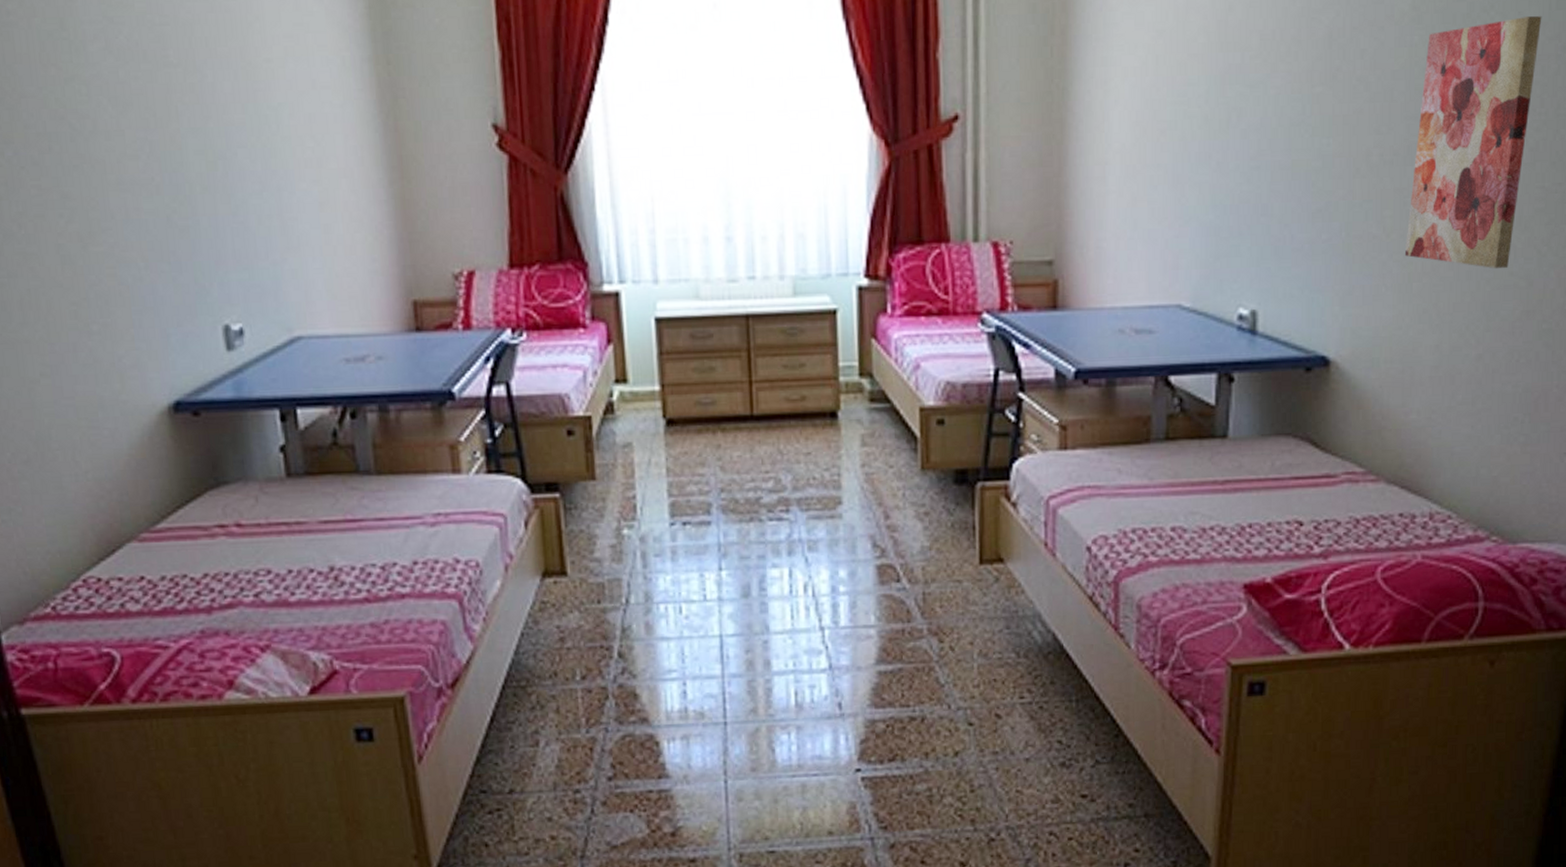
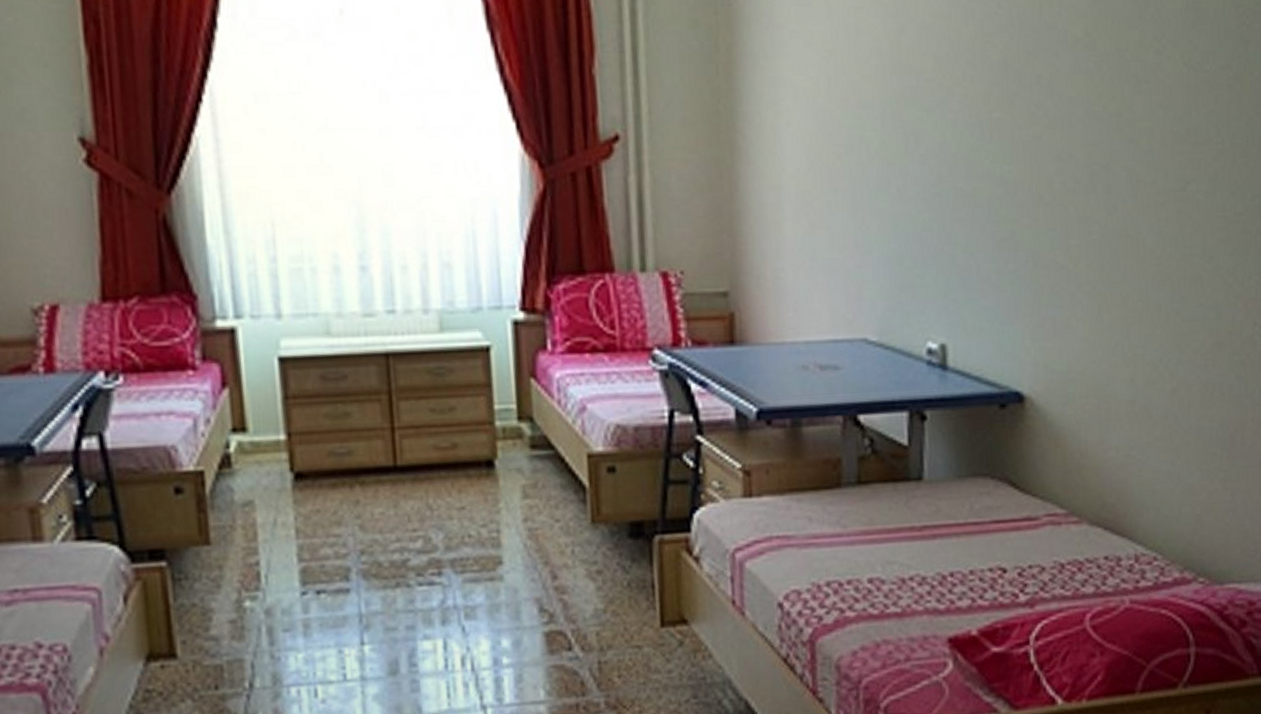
wall art: present [1404,16,1542,269] -> none [1093,46,1212,300]

